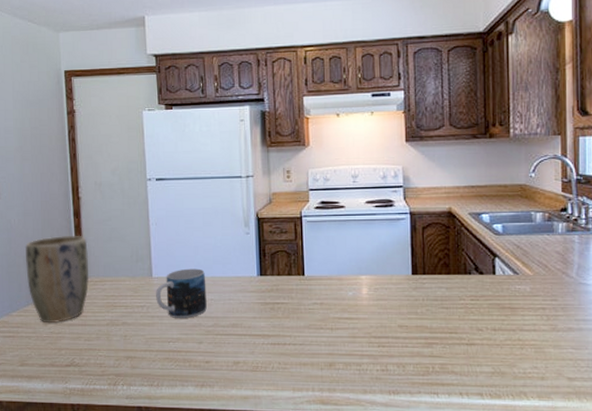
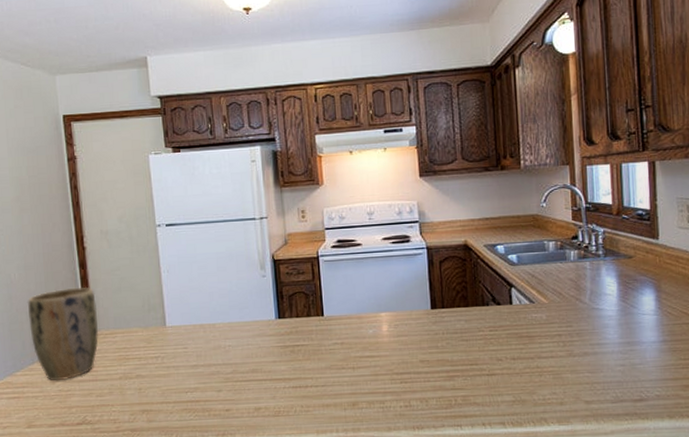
mug: present [156,268,207,318] -> none [170,315,225,367]

